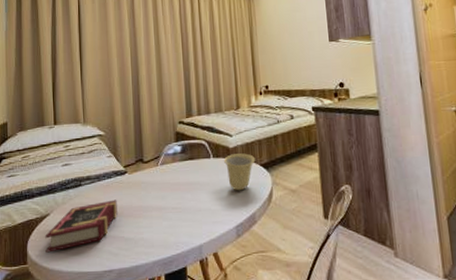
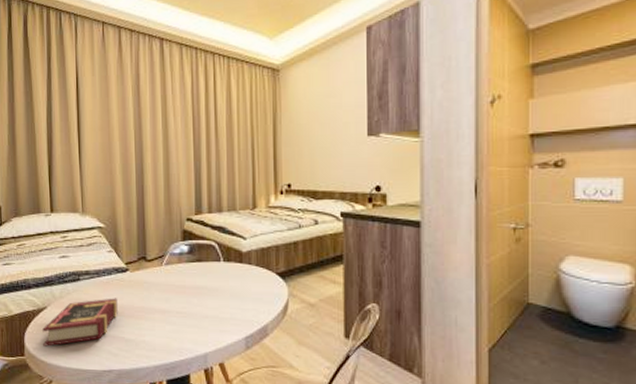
cup: present [223,153,256,191] -> none [234,259,271,300]

